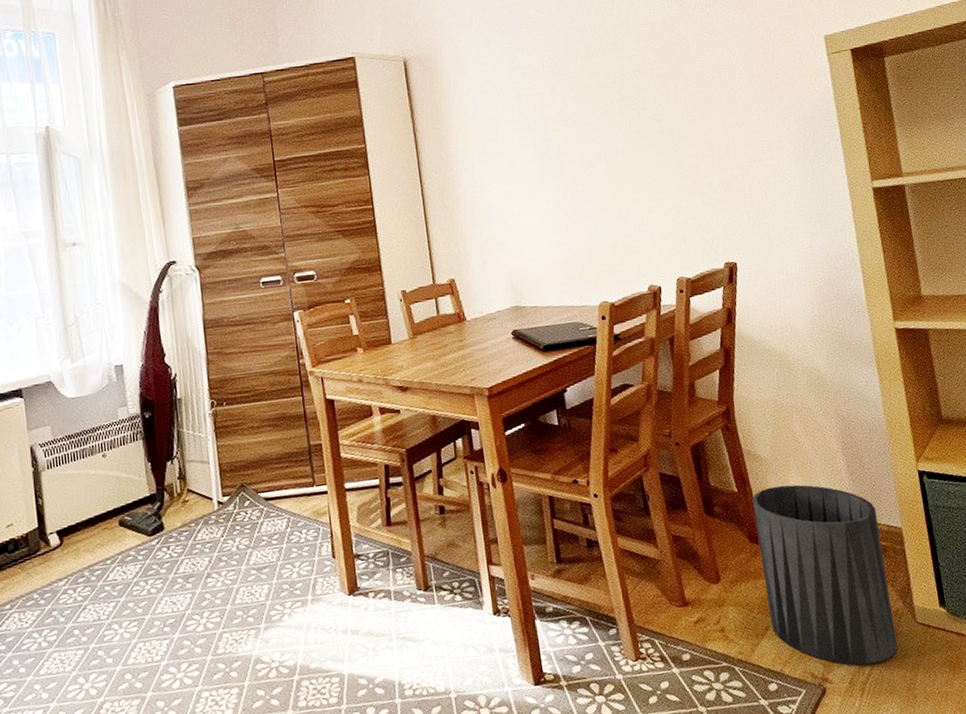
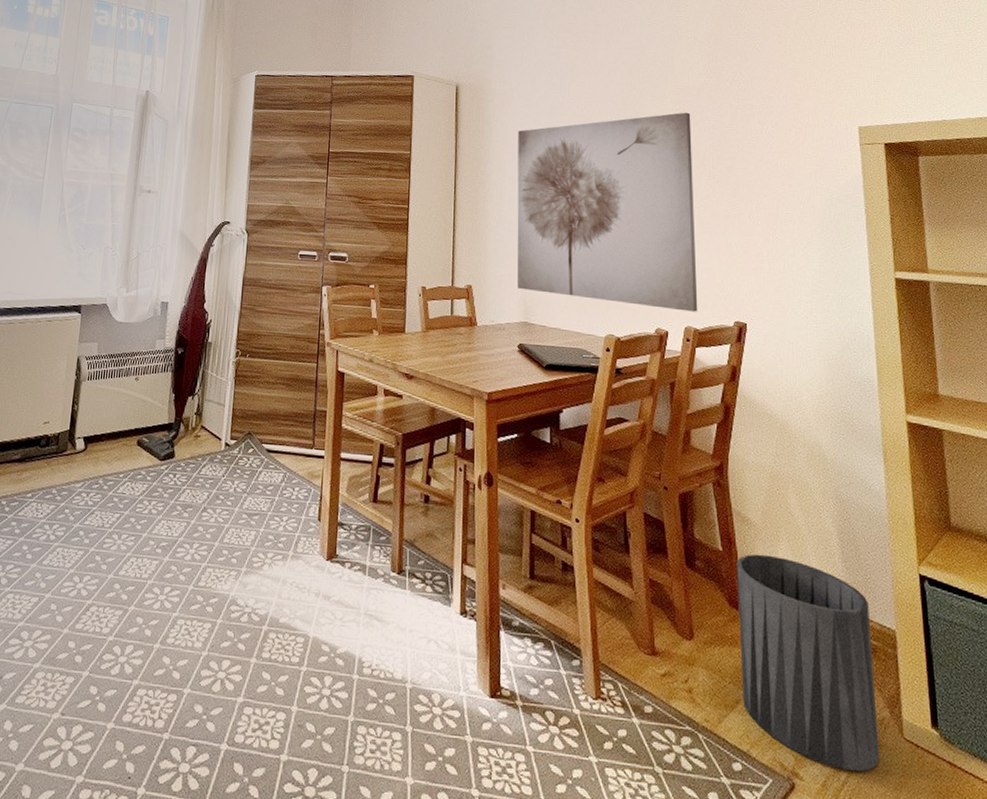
wall art: none [479,49,688,273] -> present [517,112,698,312]

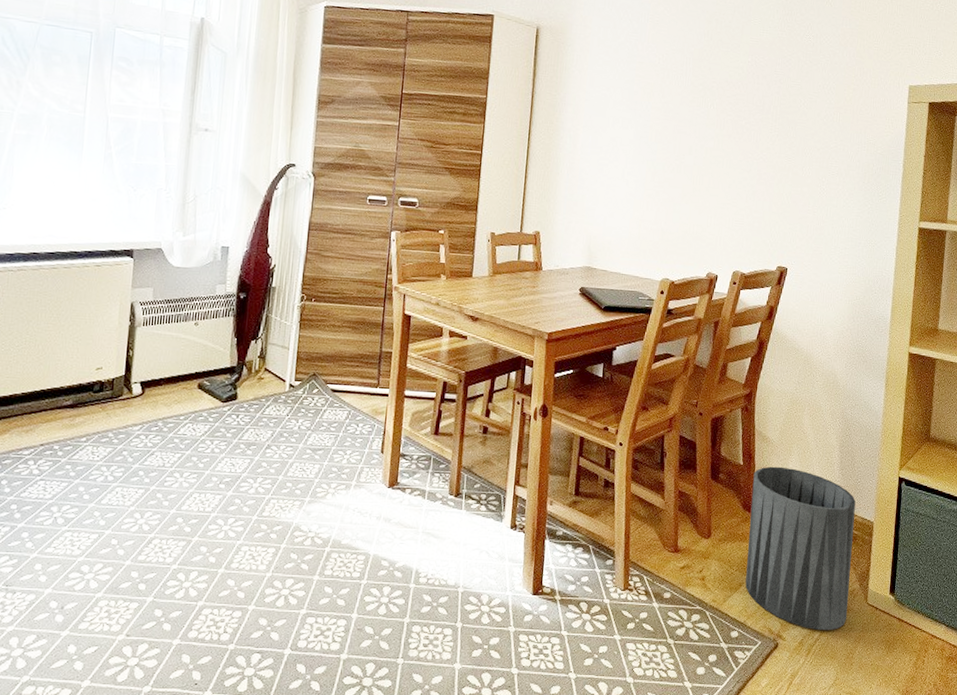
wall art: present [517,112,698,312] -> none [583,65,761,258]

